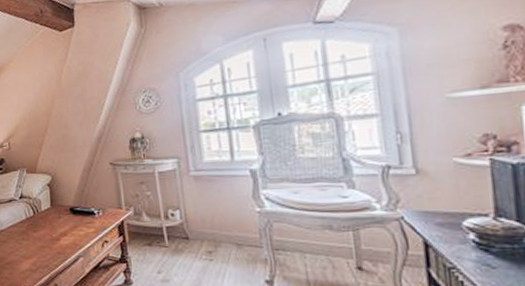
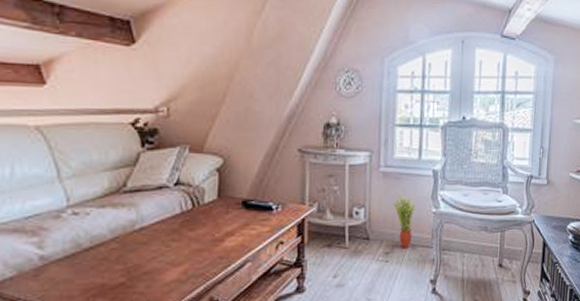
potted plant: none [210,195,237,247] -> present [394,194,415,248]

